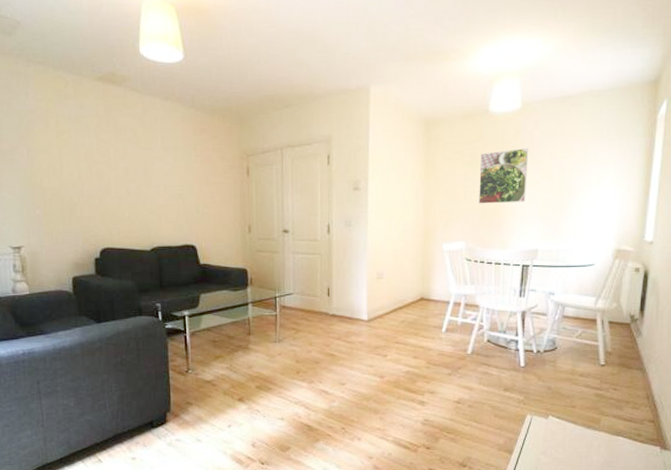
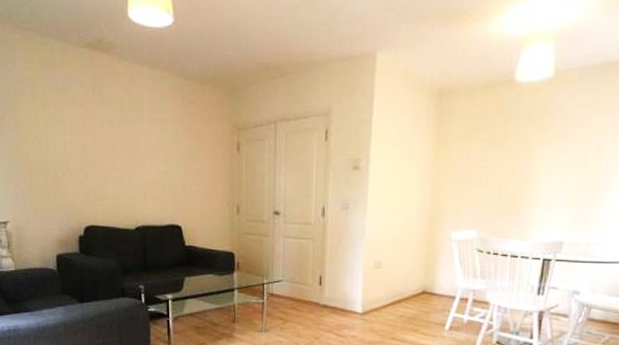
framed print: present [479,148,529,204] -> none [496,124,560,188]

